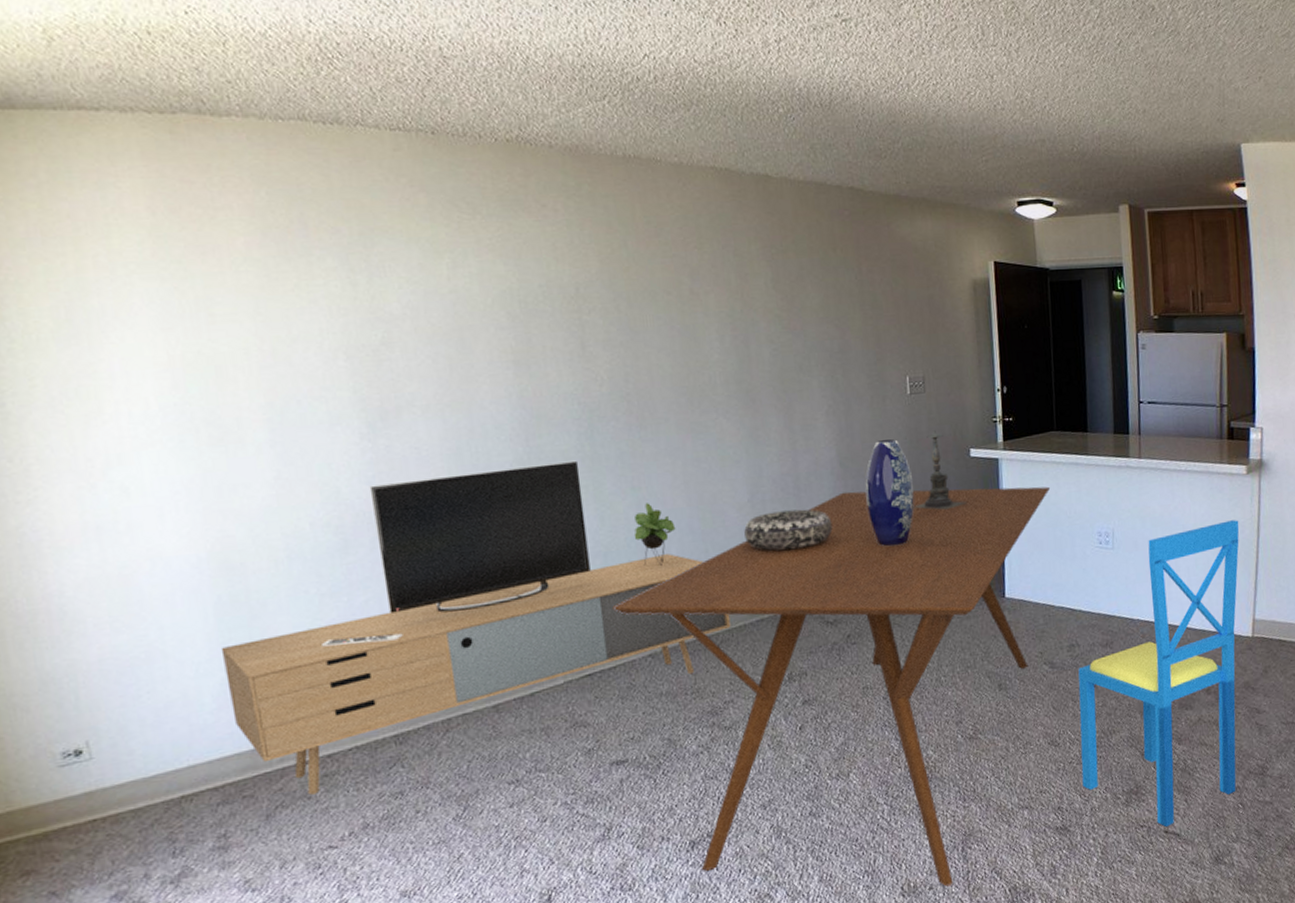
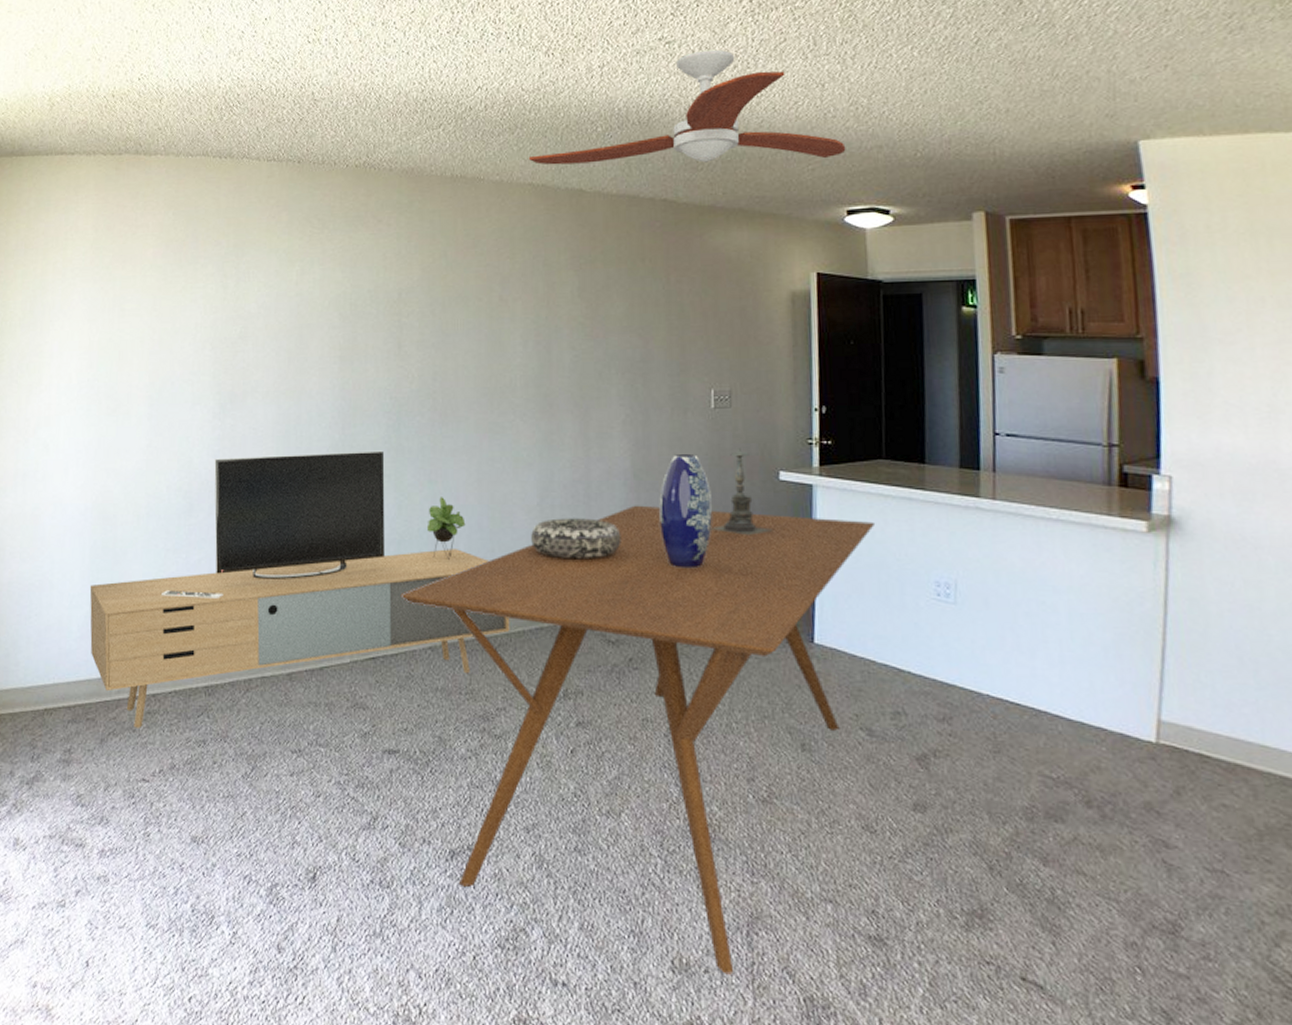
ceiling fan: none [708,31,1014,151] -> present [528,49,846,165]
chair: present [1078,520,1239,828] -> none [904,588,1137,973]

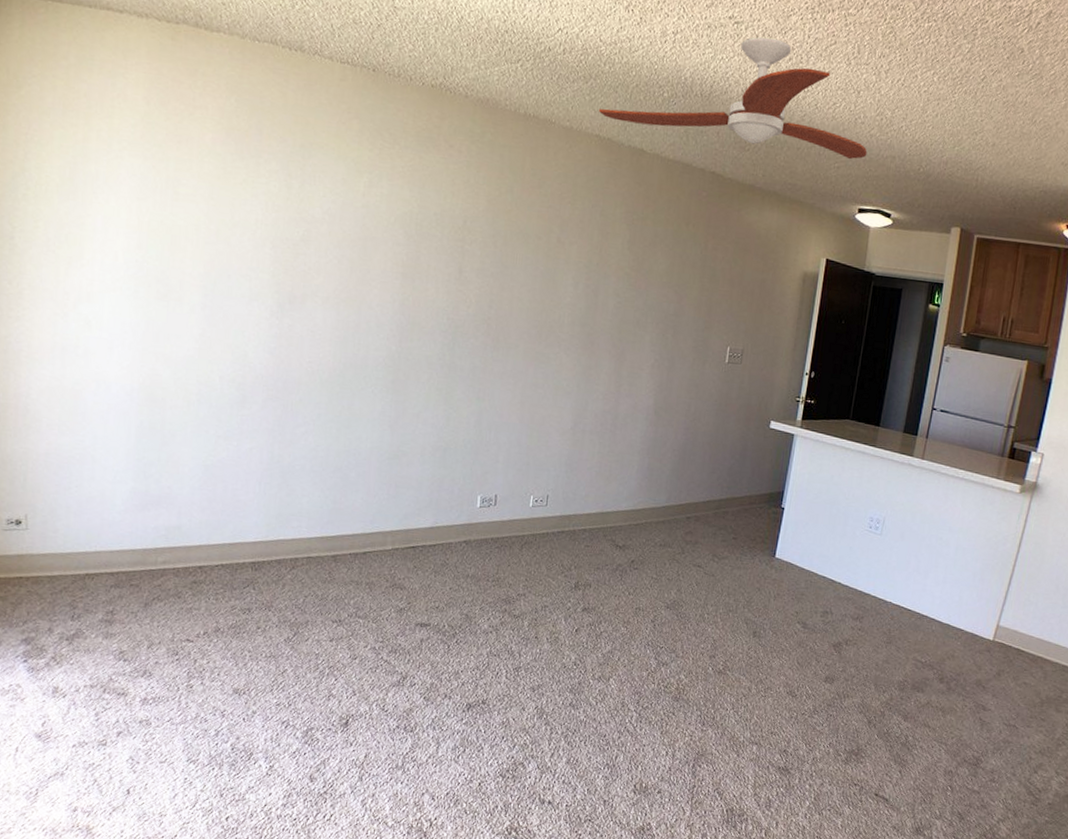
media console: present [89,450,510,728] -> none [135,355,537,595]
dining table: present [400,505,876,975] -> none [442,437,836,794]
decorative bowl: present [531,518,622,560] -> none [562,441,638,478]
vase: present [659,454,713,569] -> none [670,398,715,493]
candle holder: present [711,448,774,535] -> none [710,398,759,470]

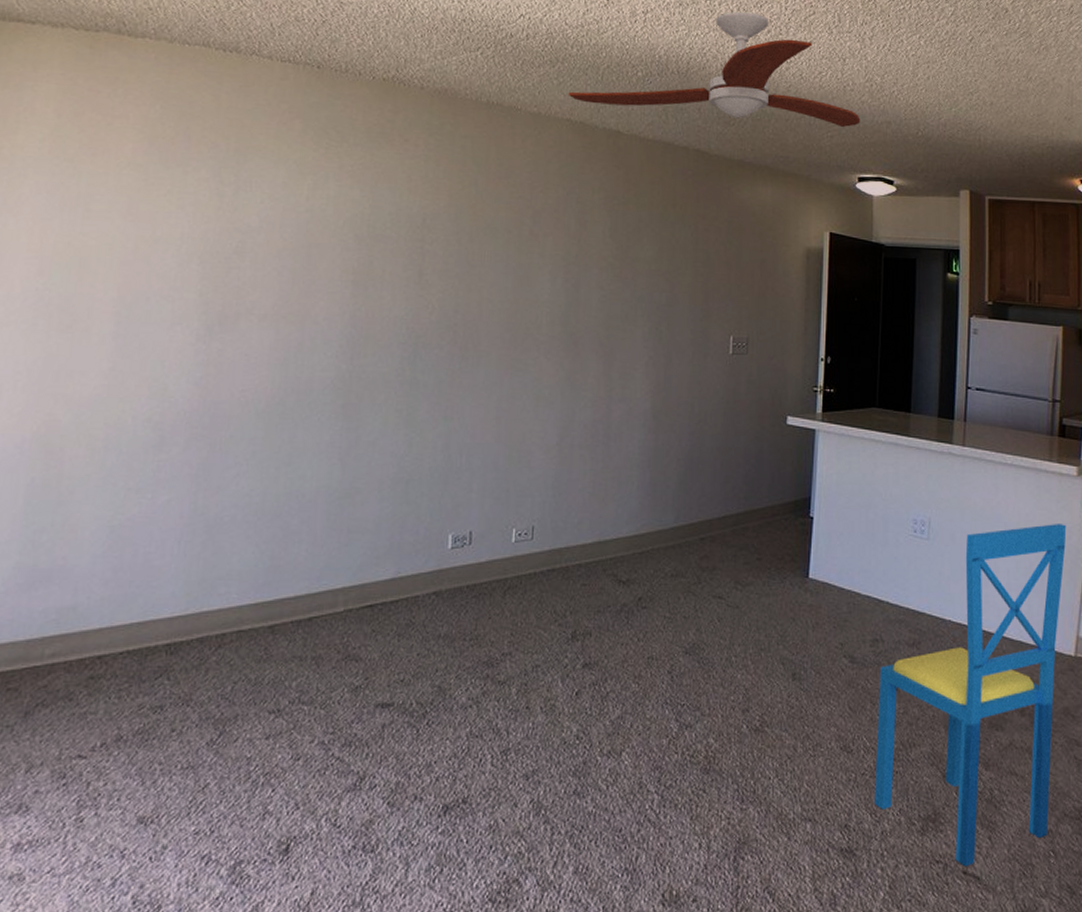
chair: none [810,531,1003,791] -> present [874,524,1067,867]

